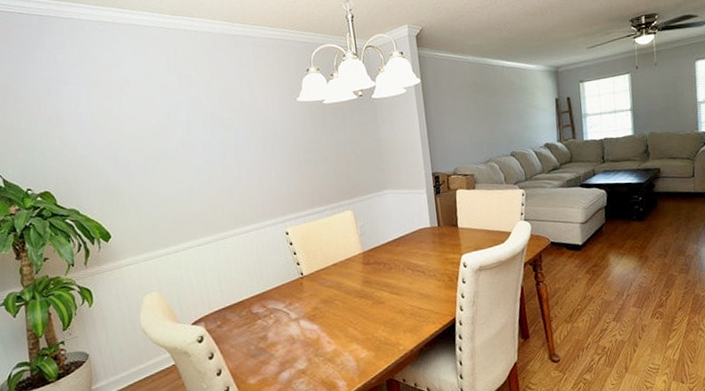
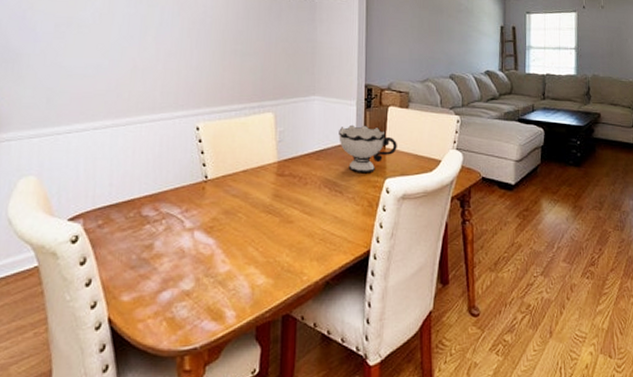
bowl: none [413,209,469,253] -> present [339,124,397,174]

